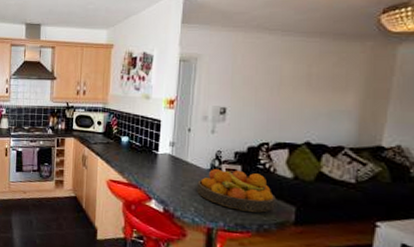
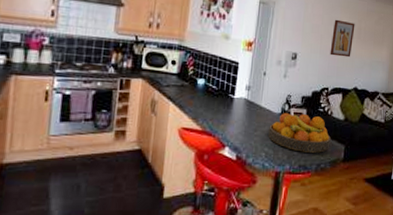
wall art: none [268,67,303,108] -> present [330,19,355,58]

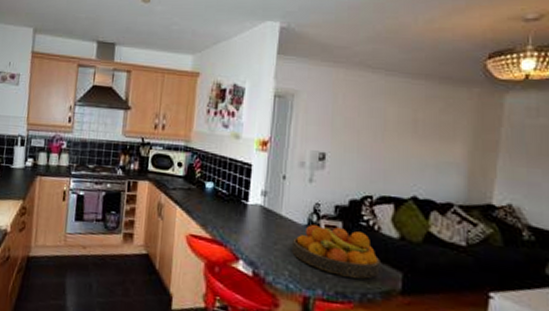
wall art: present [330,19,355,58] -> none [372,110,408,158]

